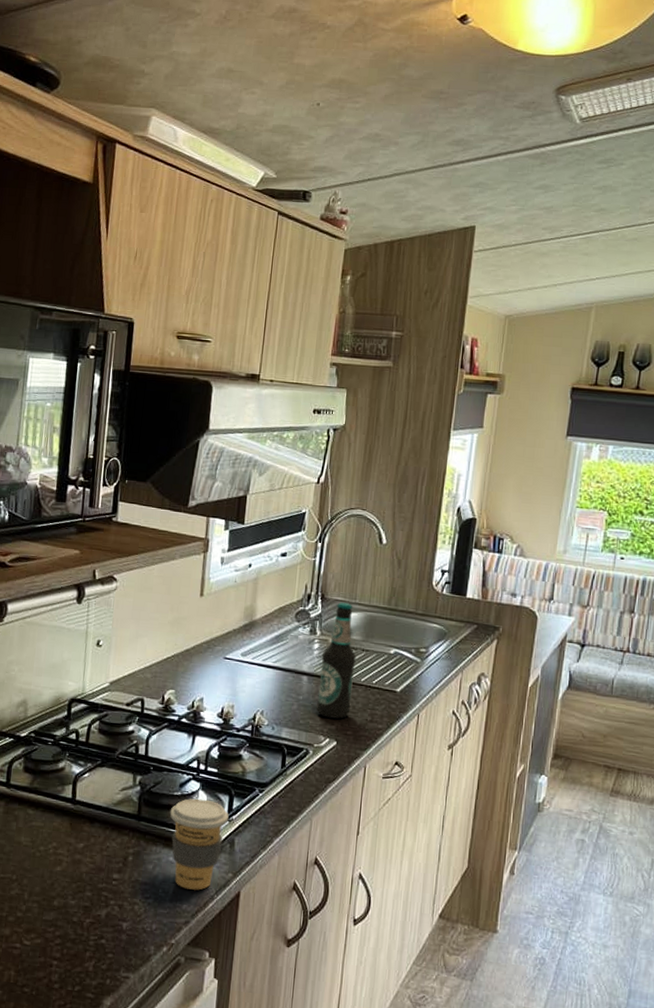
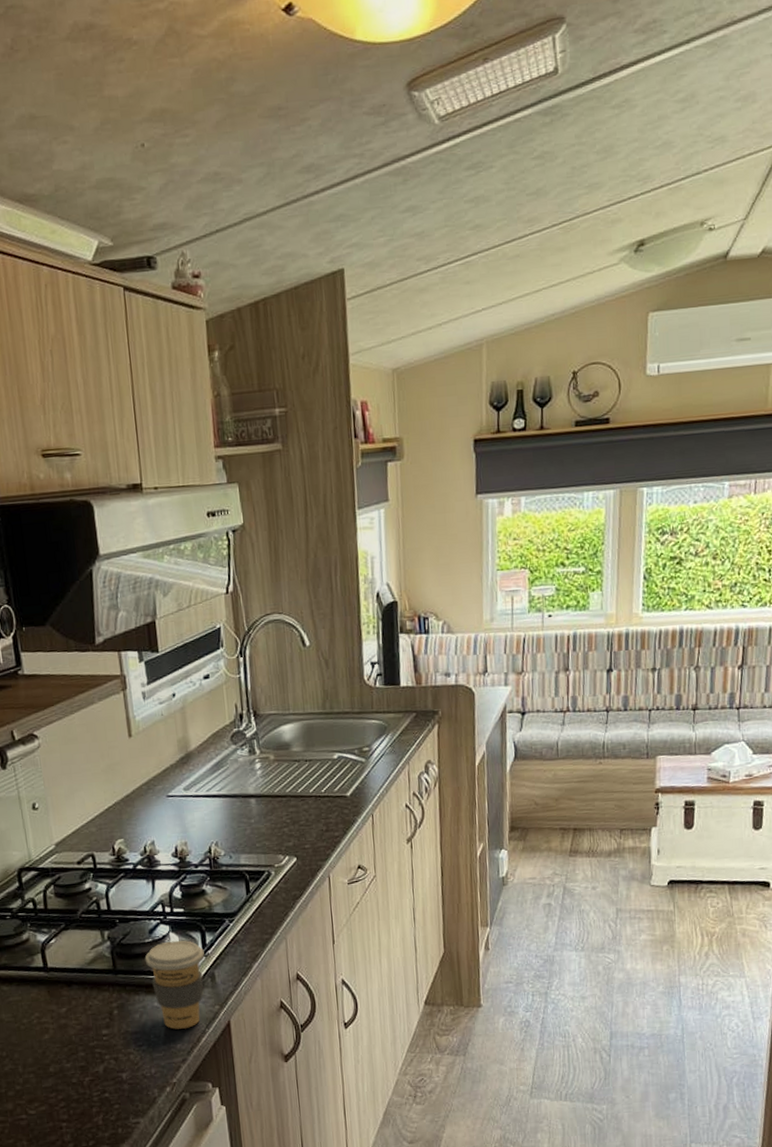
bottle: present [316,602,356,719] -> none [265,715,305,836]

